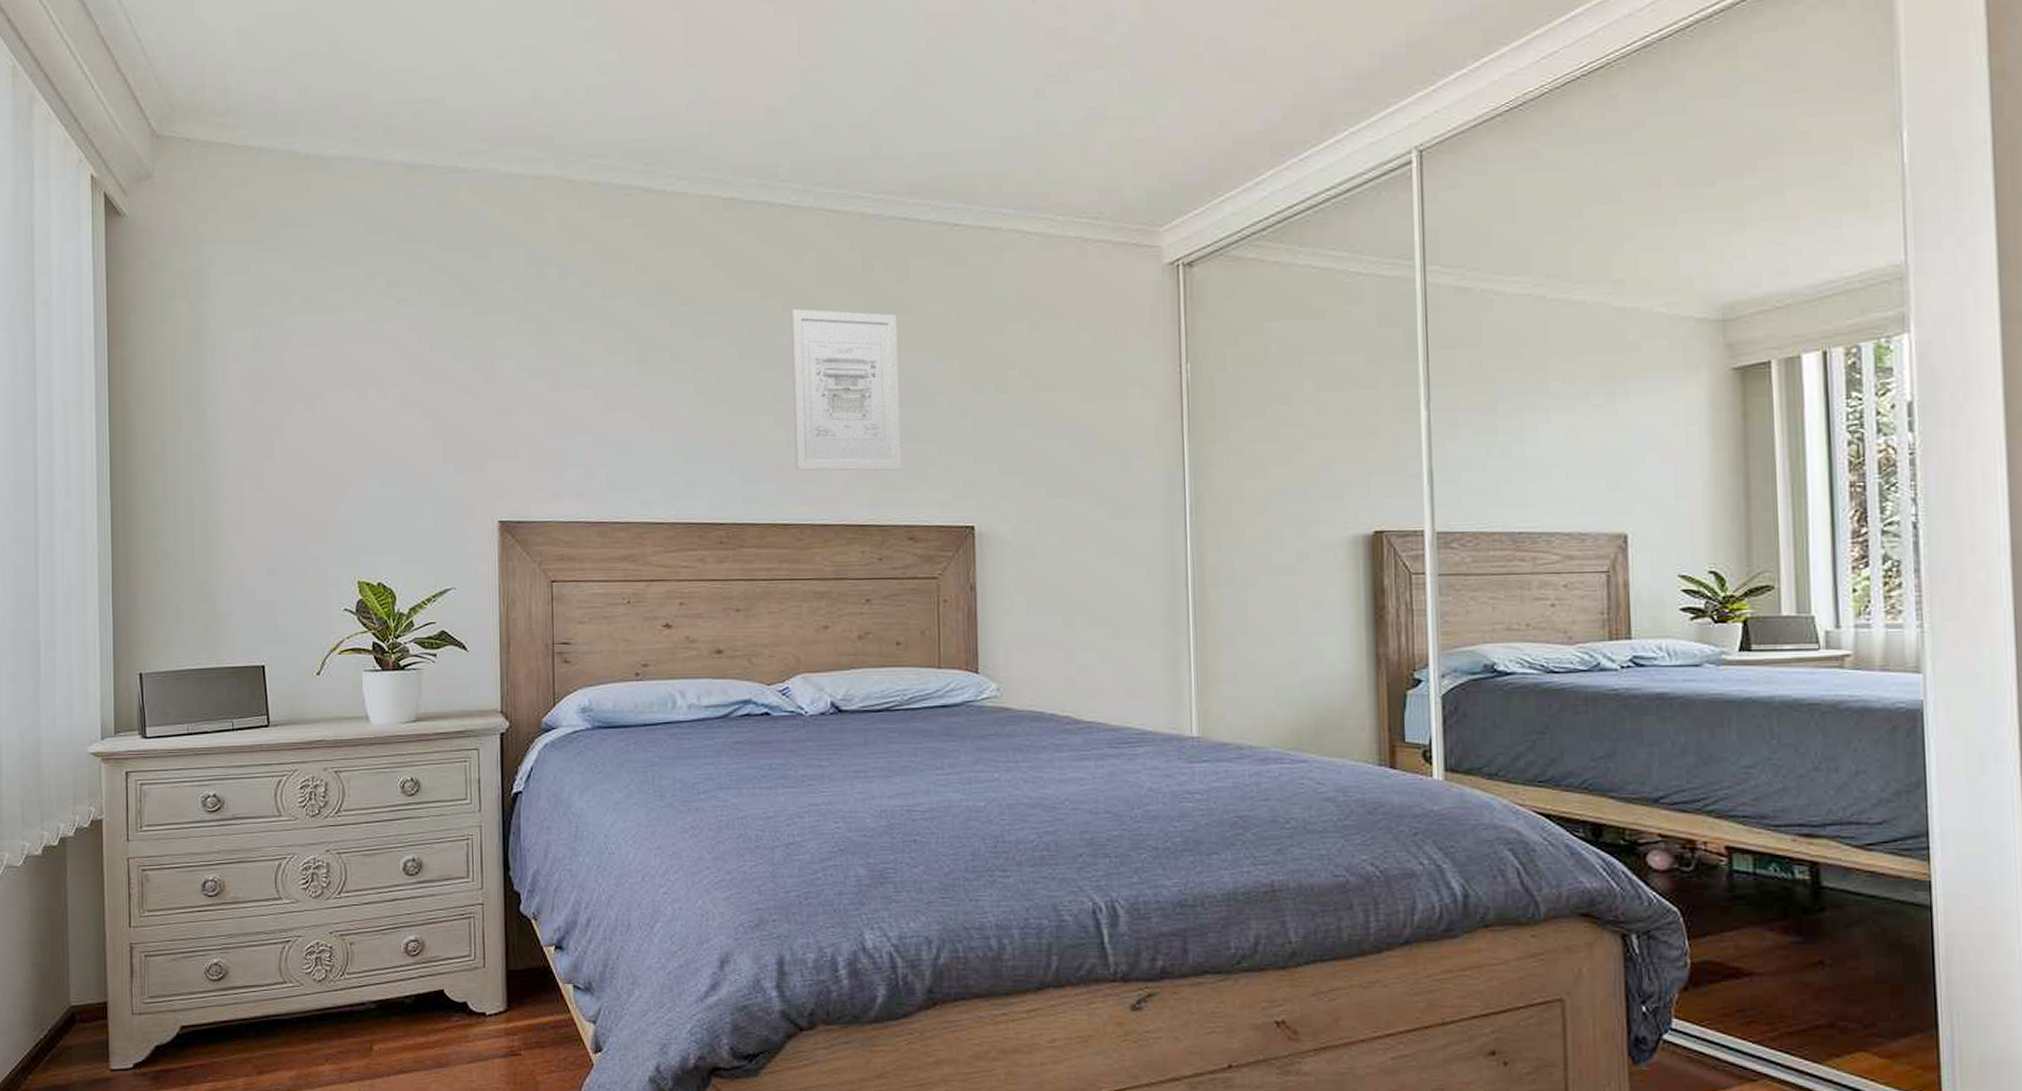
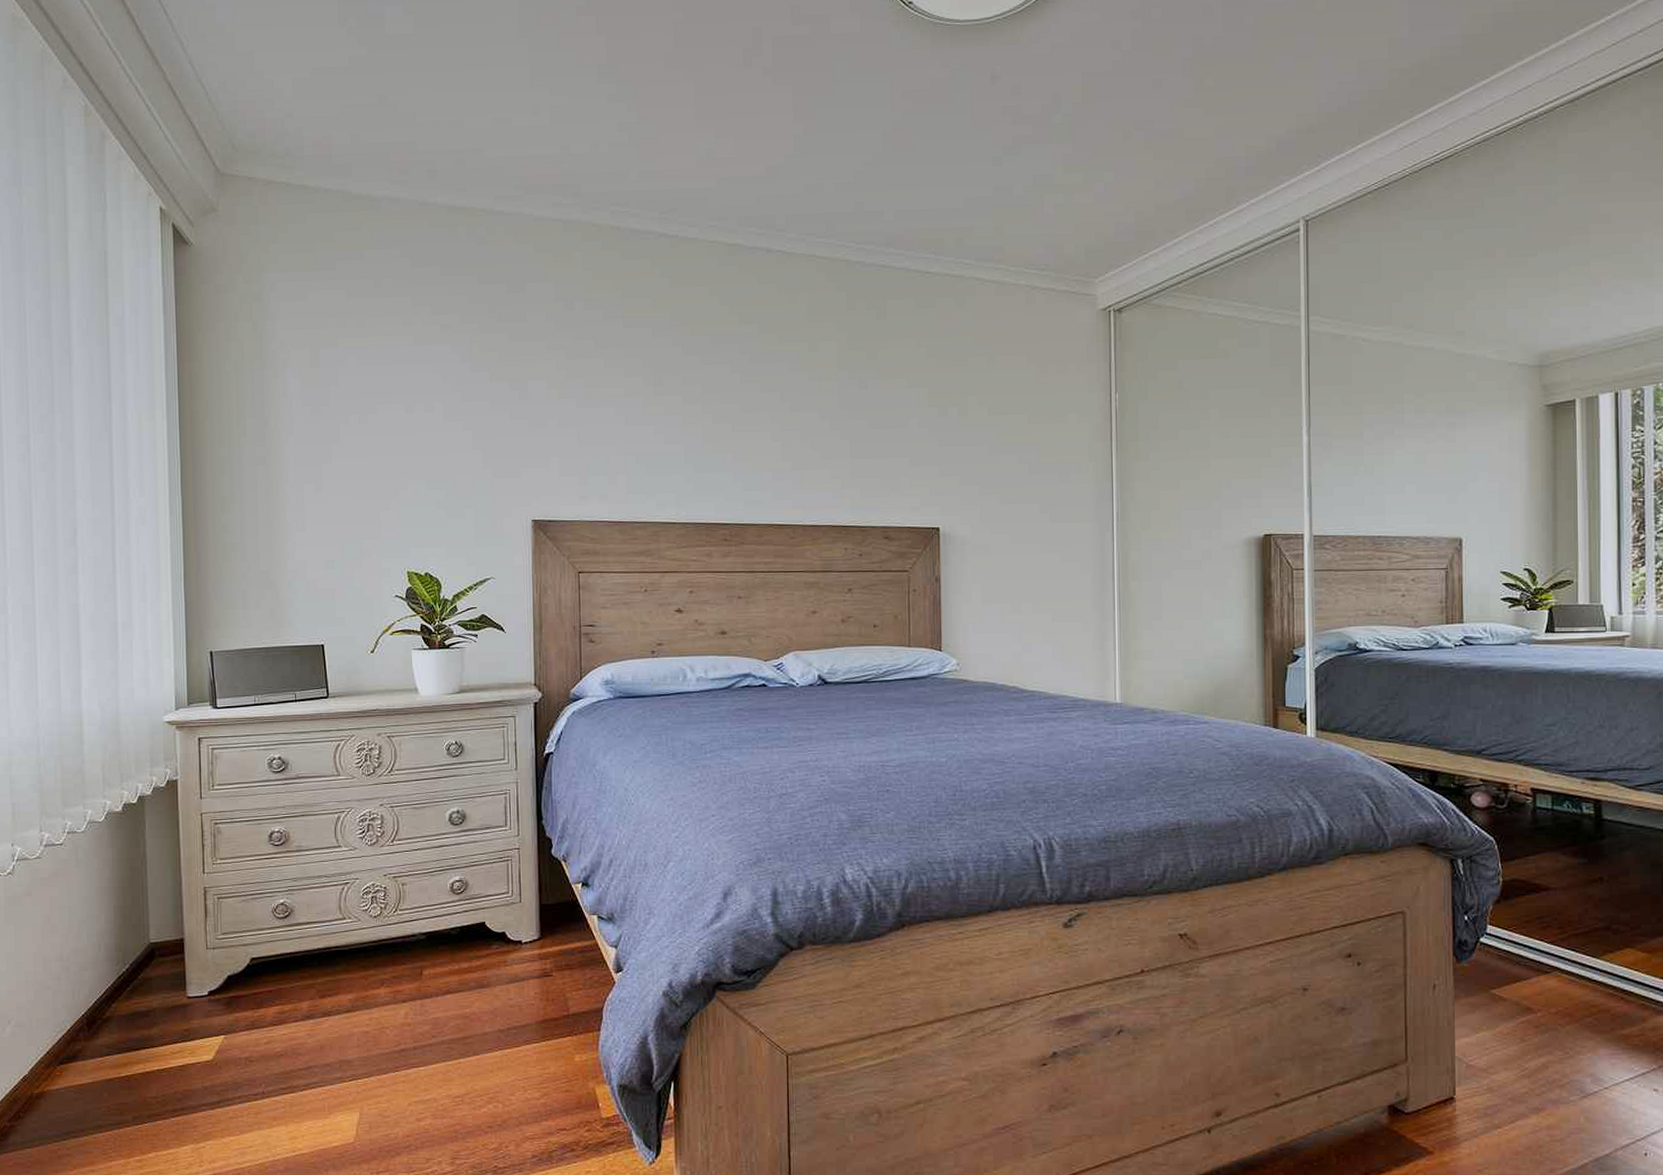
wall art: present [791,309,901,471] -> none [786,341,879,481]

